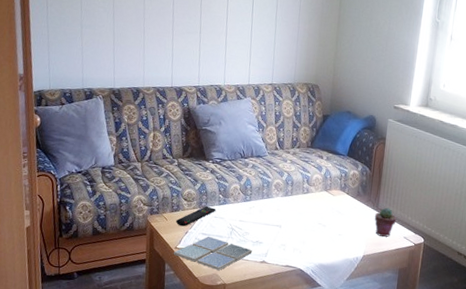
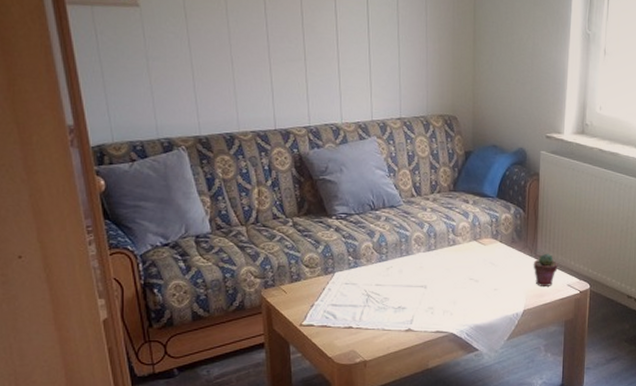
drink coaster: present [173,236,253,271] -> none [298,307,395,347]
remote control: present [175,206,217,227] -> none [297,271,347,299]

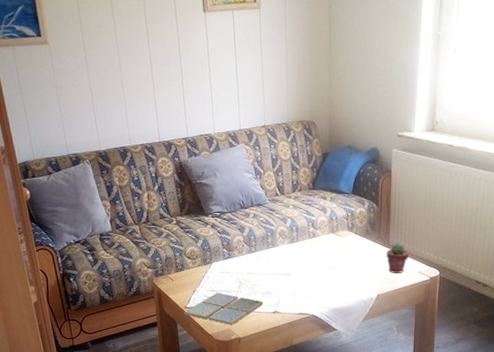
drink coaster: none [298,307,395,347] -> present [183,292,264,326]

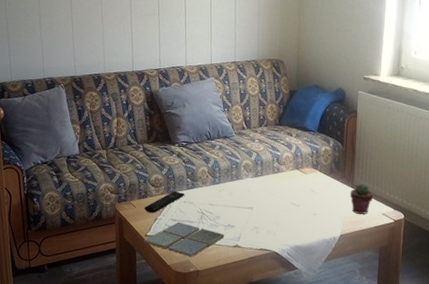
remote control: none [182,262,222,285] -> present [144,191,185,213]

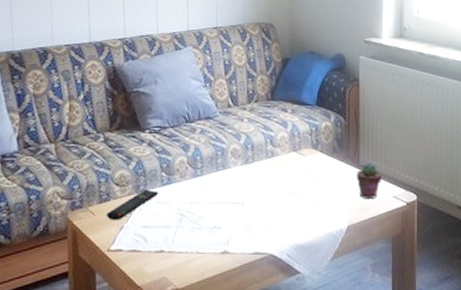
drink coaster: present [143,222,225,258] -> none [105,228,210,273]

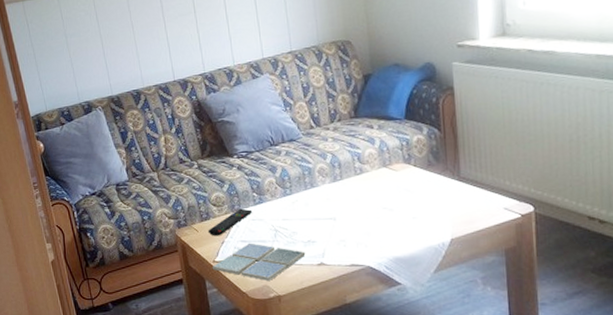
drink coaster: none [105,228,210,273] -> present [212,242,306,282]
potted succulent: present [356,162,382,199] -> none [457,174,489,212]

